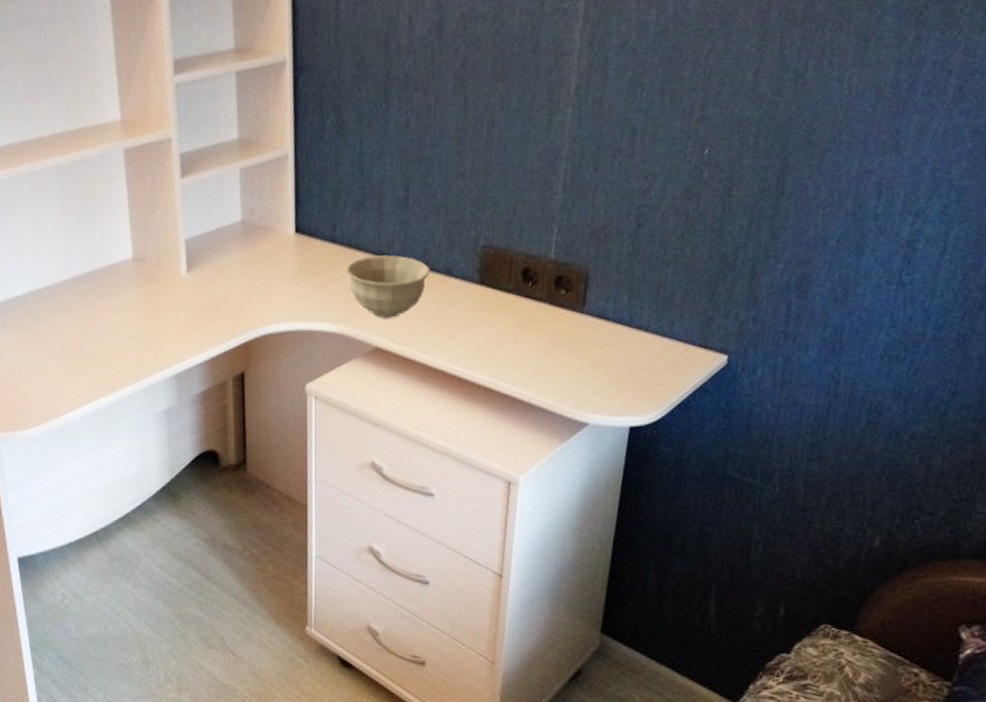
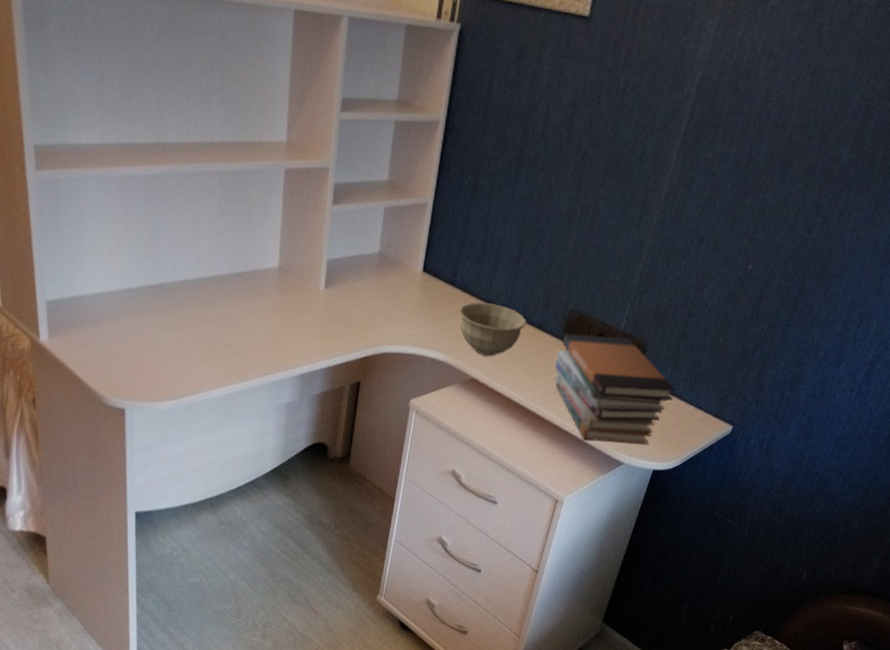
book stack: none [475,267,639,401] -> present [554,333,676,445]

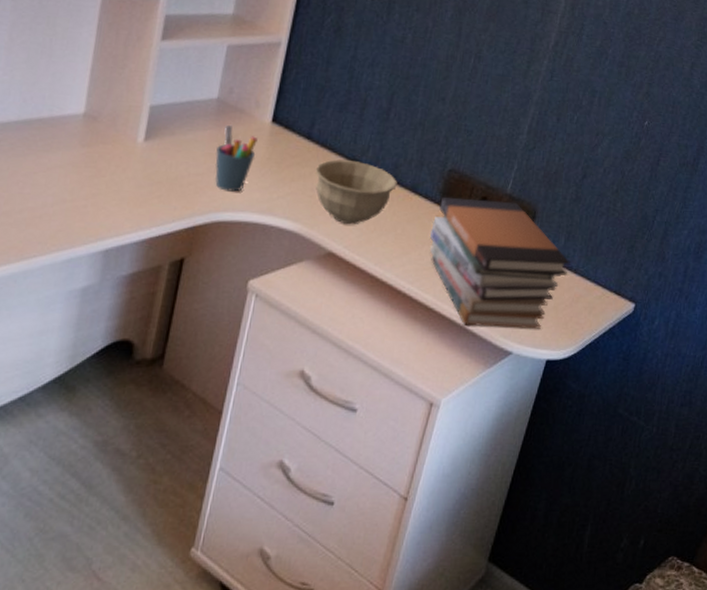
pen holder: none [379,274,412,329] -> present [214,124,258,192]

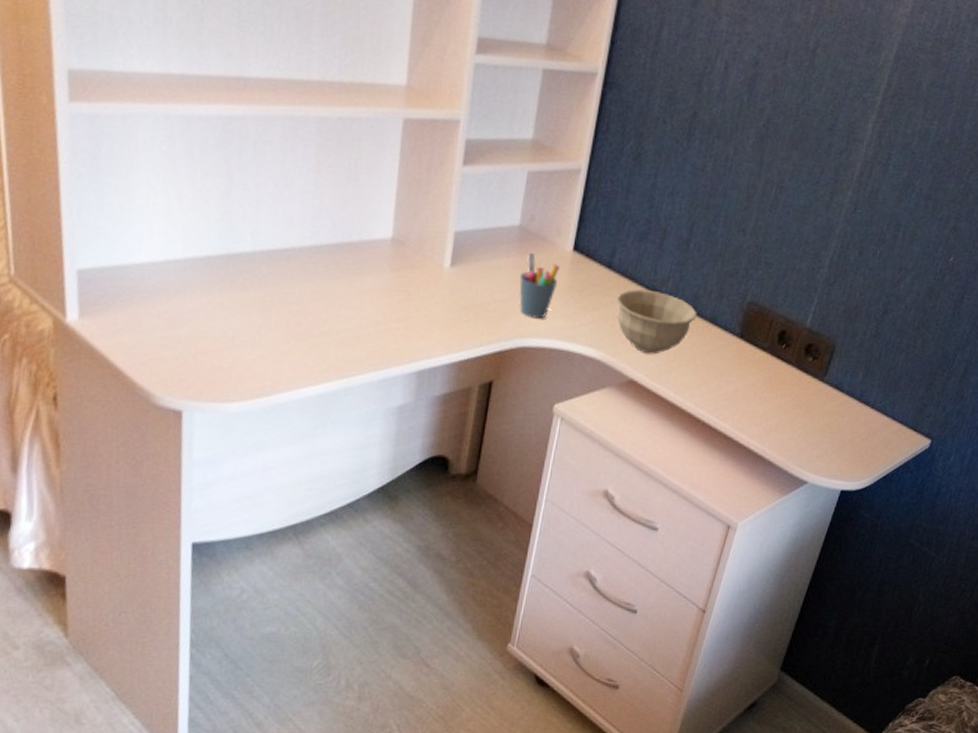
book stack: present [429,196,570,329] -> none [728,328,868,461]

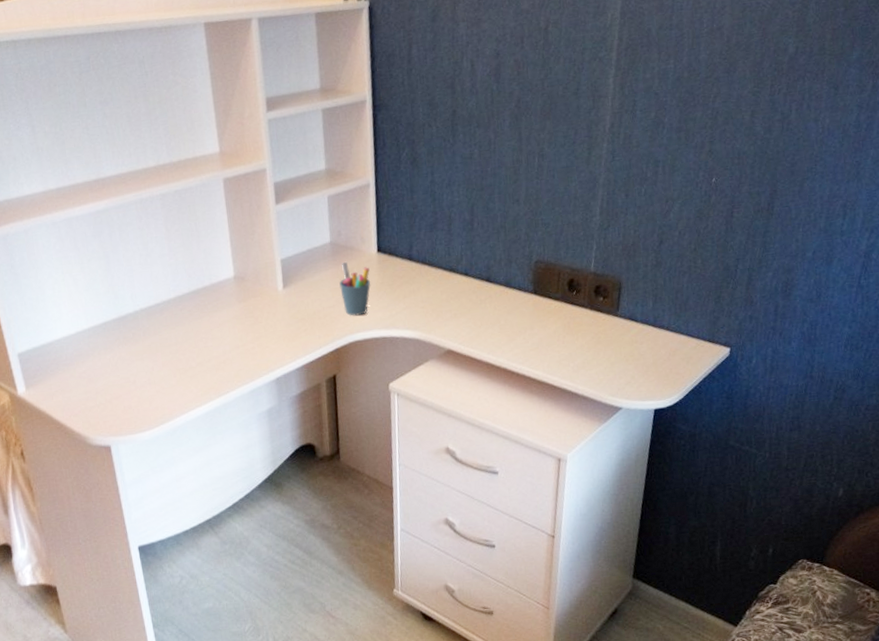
bowl: present [616,289,697,355] -> none [421,270,493,325]

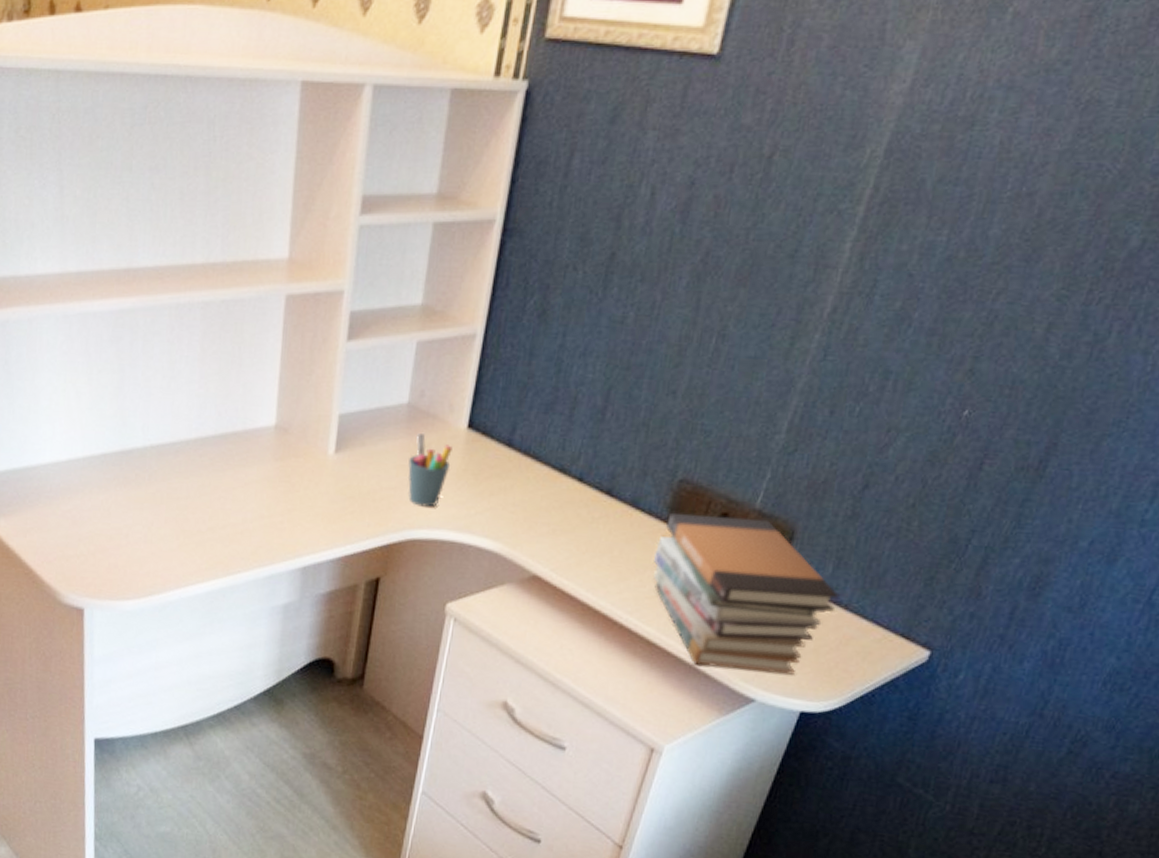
book stack: none [529,278,662,391] -> present [653,512,840,675]

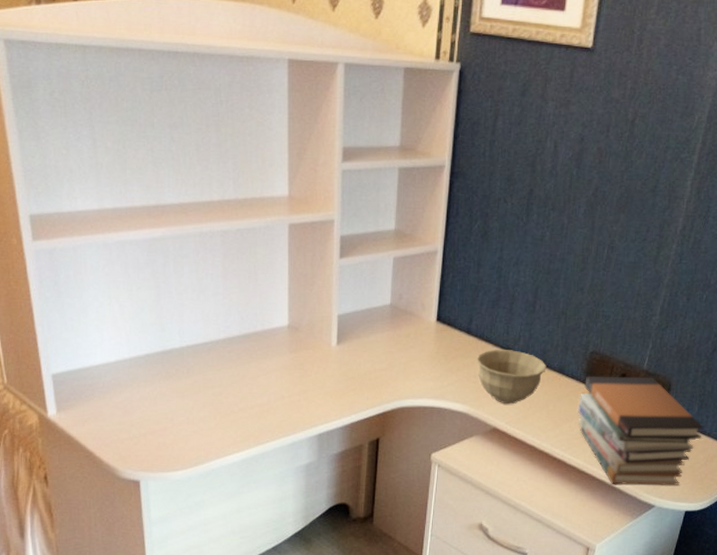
pen holder: present [407,432,453,507] -> none [394,326,426,382]
bowl: none [517,469,615,545] -> present [476,349,547,405]

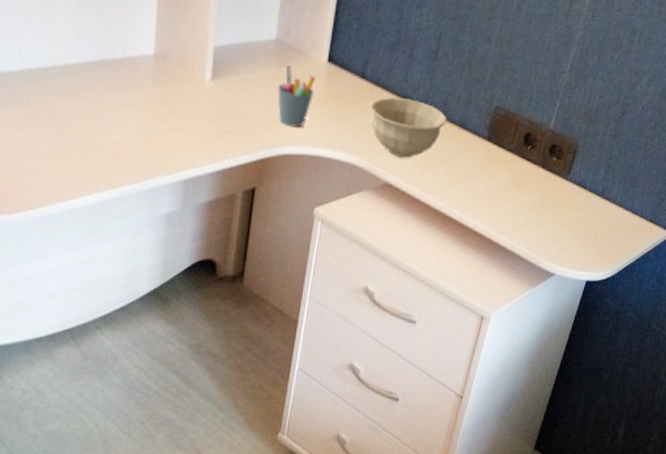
pen holder: none [394,326,426,382] -> present [277,64,316,128]
book stack: present [578,375,704,485] -> none [478,132,609,253]

